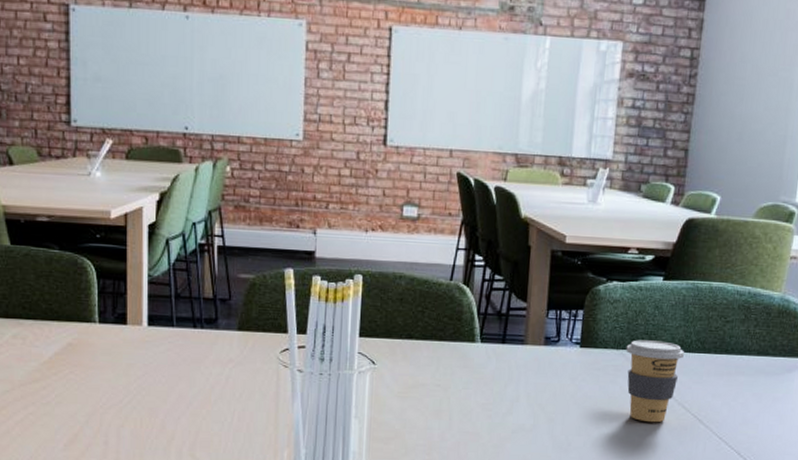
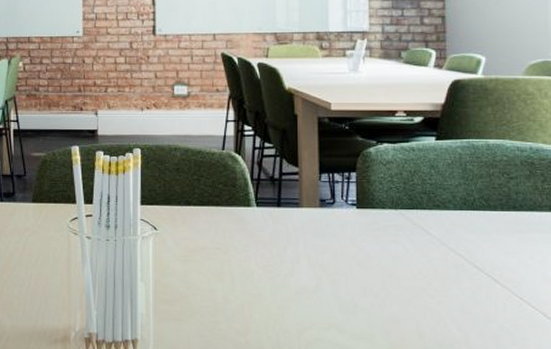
coffee cup: present [626,340,685,423] -> none [405,199,469,283]

